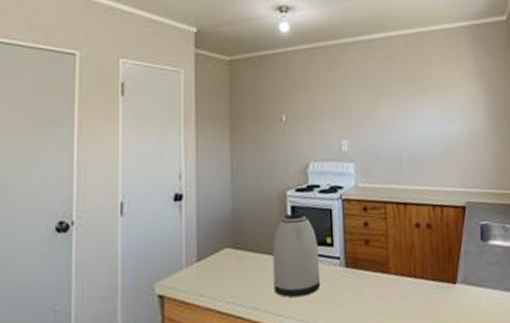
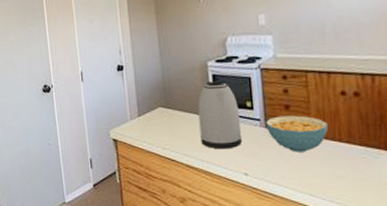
cereal bowl: none [345,251,404,294] -> present [265,115,328,152]

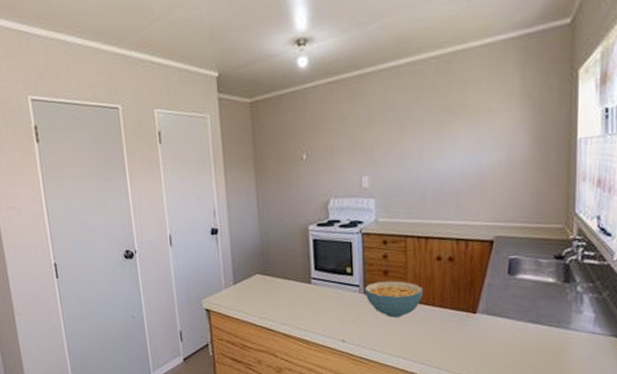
kettle: present [198,81,243,150] -> none [297,246,341,317]

